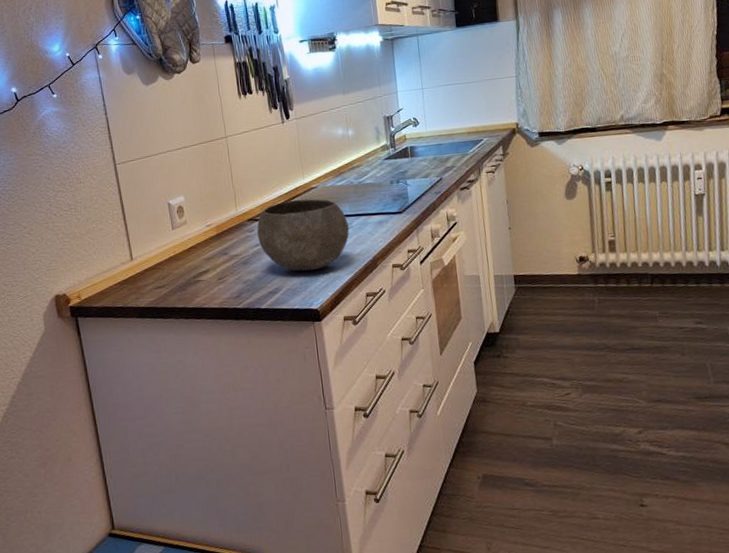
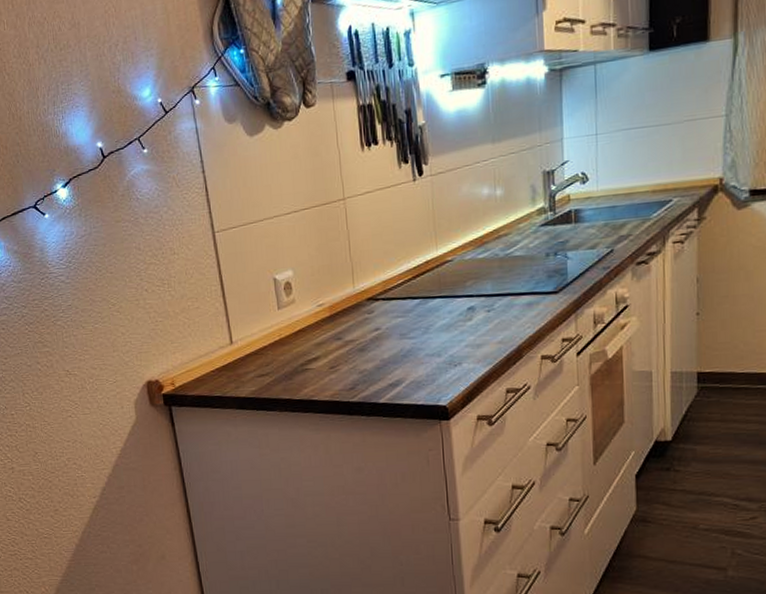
bowl: present [257,199,349,272] -> none [377,274,490,361]

